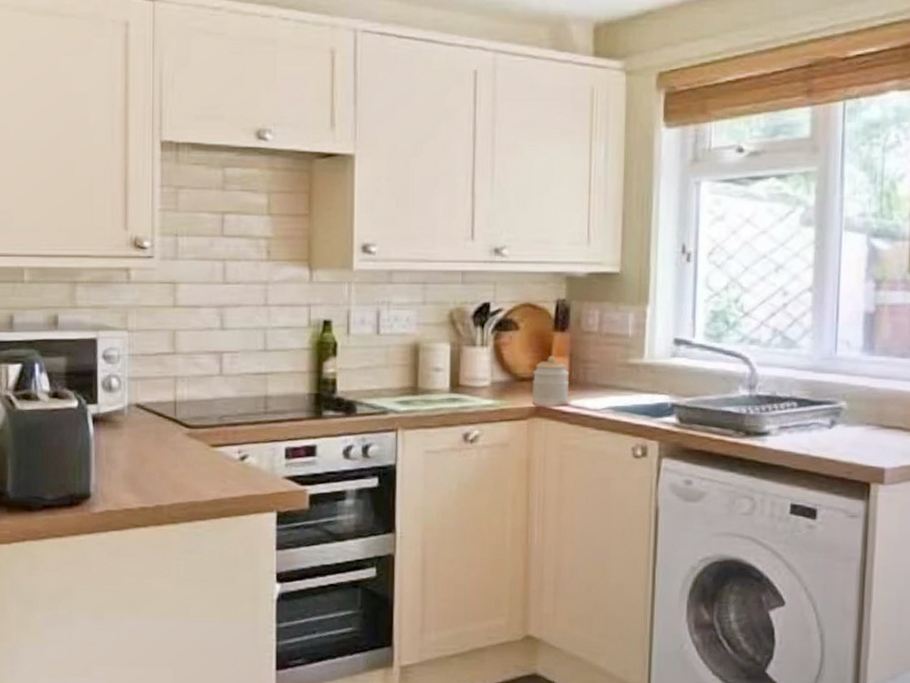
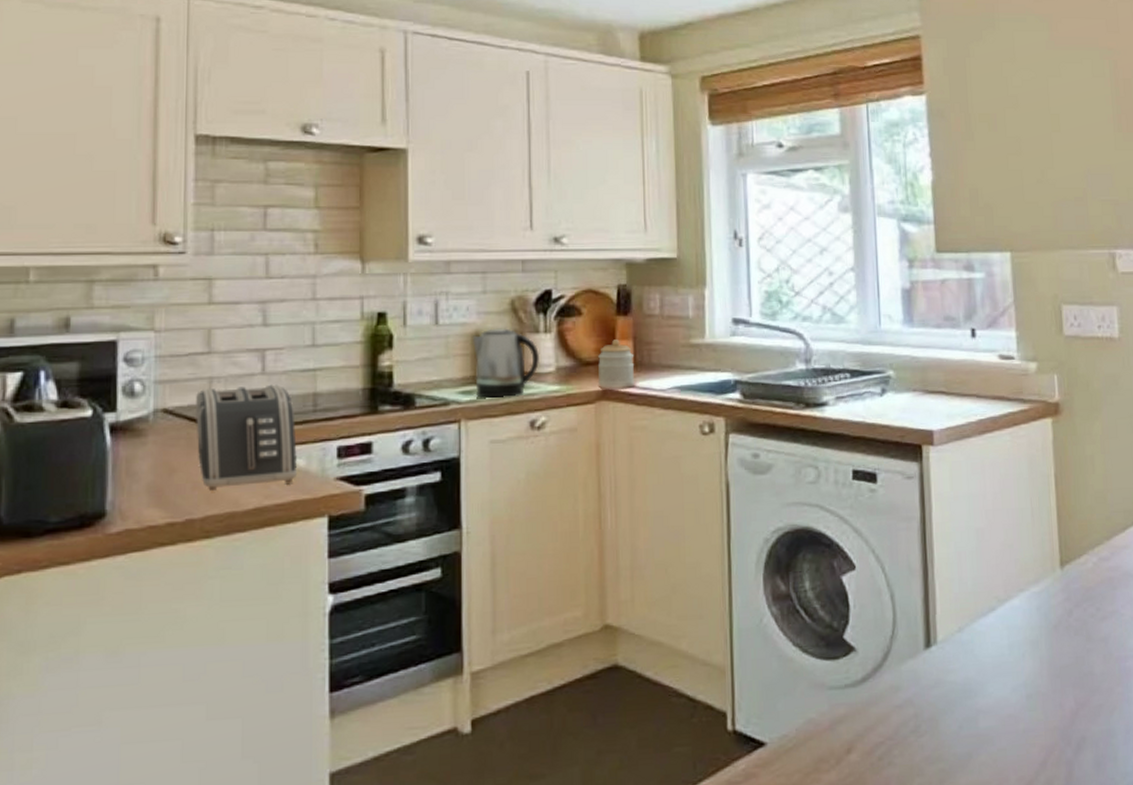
toaster: none [163,386,251,481] -> present [196,384,298,491]
kettle: none [411,340,476,410] -> present [472,328,540,399]

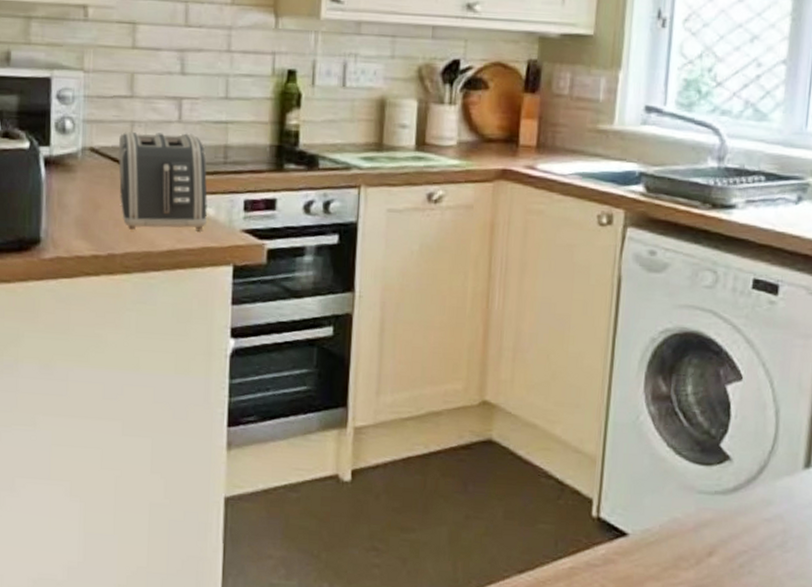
kettle: present [472,328,540,399] -> none [377,95,443,169]
jar: present [597,339,635,390] -> none [498,118,538,171]

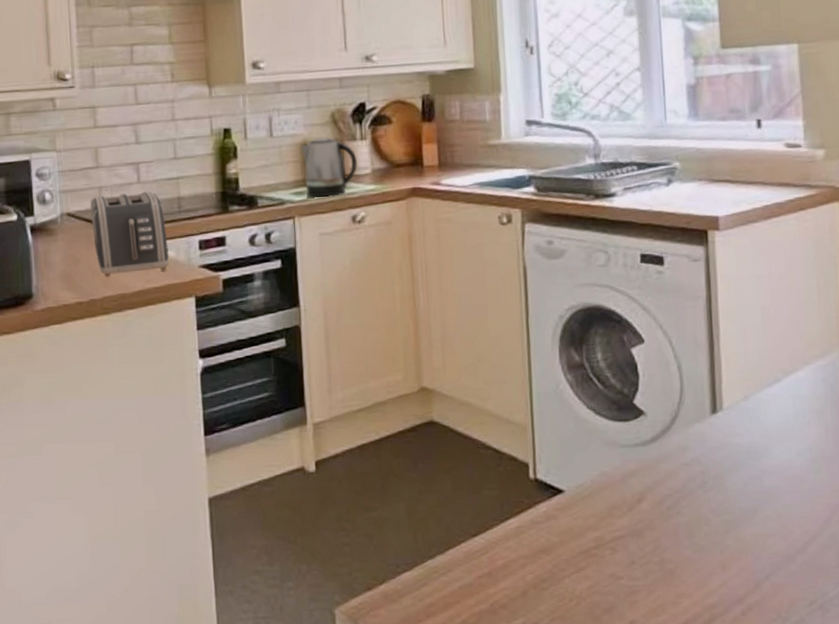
kettle: none [377,95,443,169] -> present [300,137,358,198]

